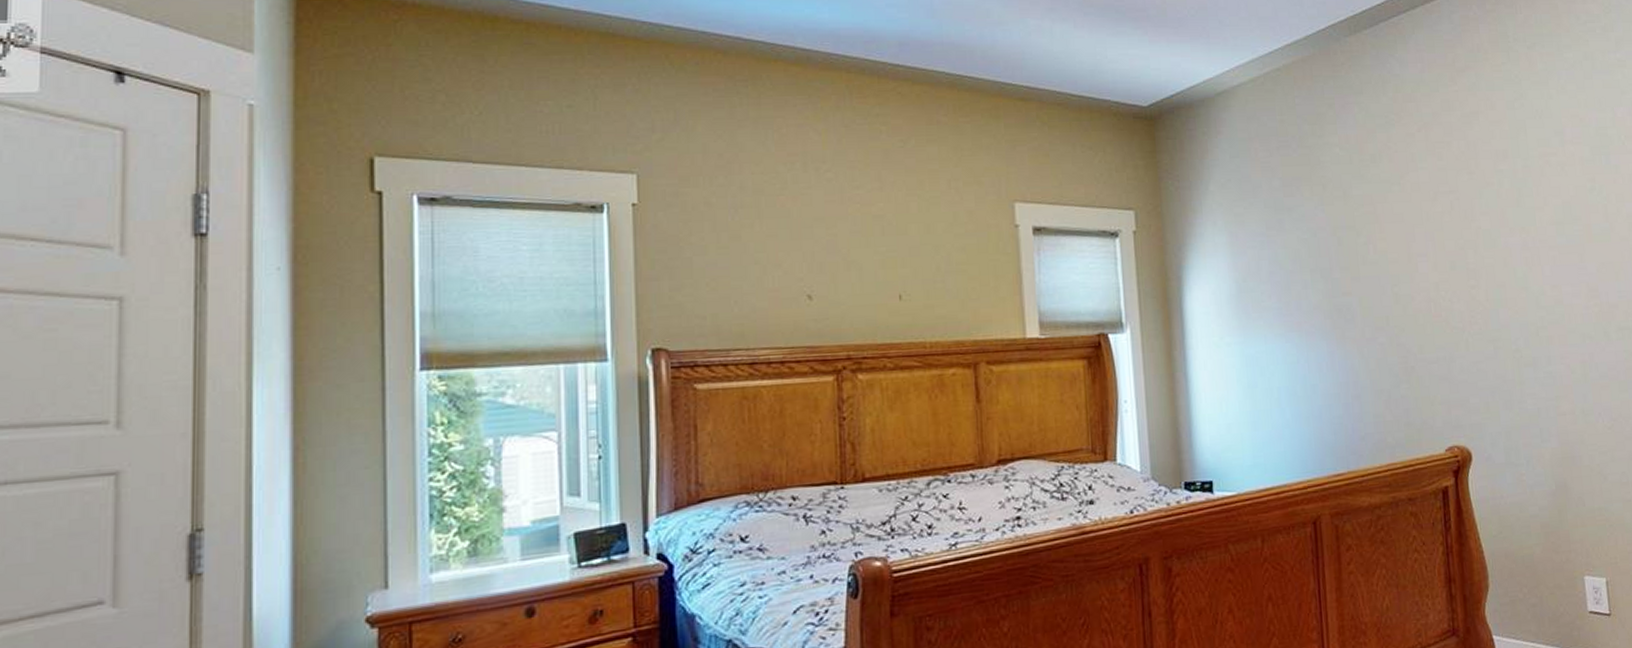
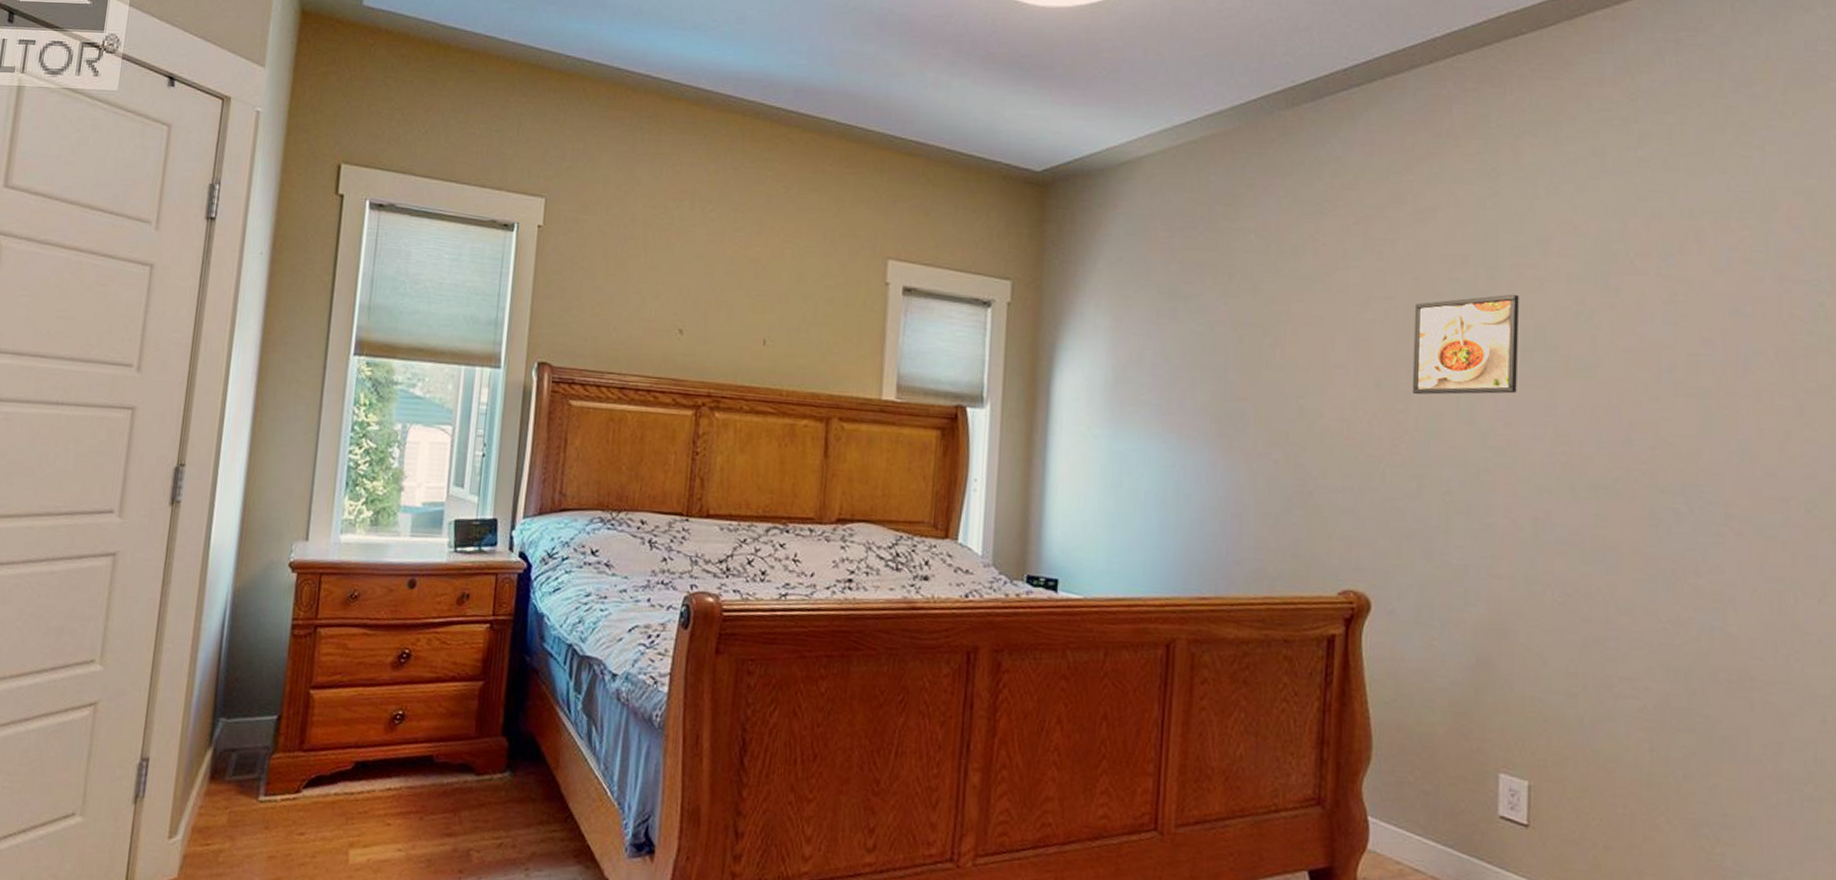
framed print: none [1472,178,1557,272] -> present [1412,294,1519,395]

